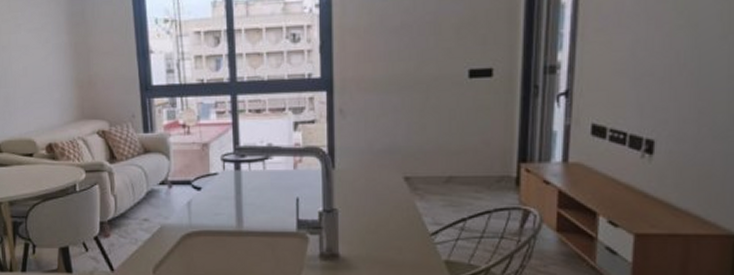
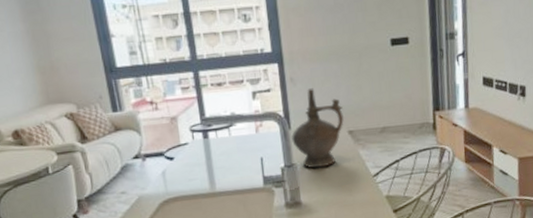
ceremonial vessel: none [333,123,400,217] -> present [290,88,344,168]

